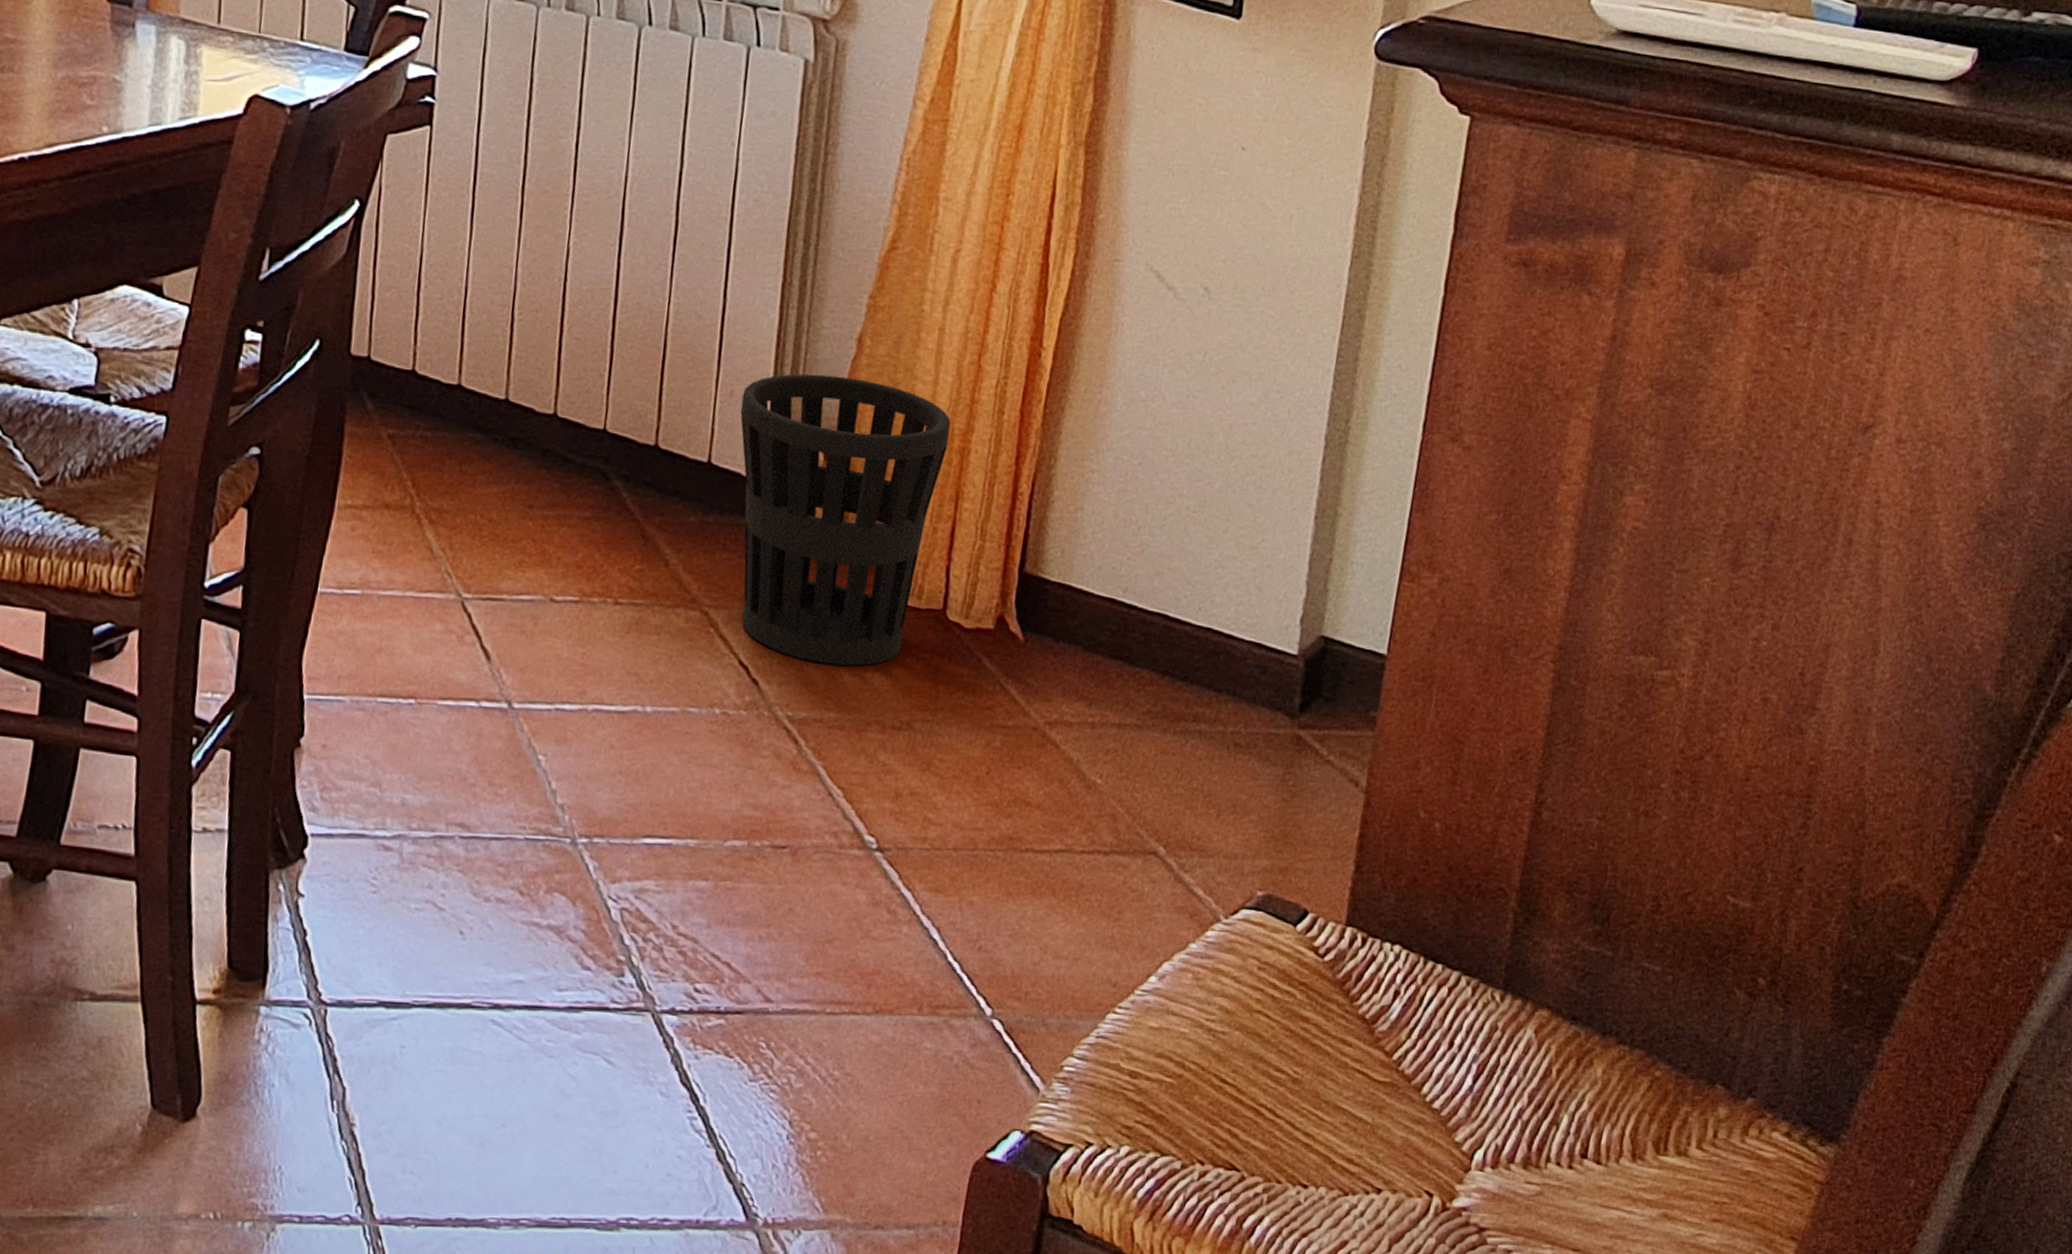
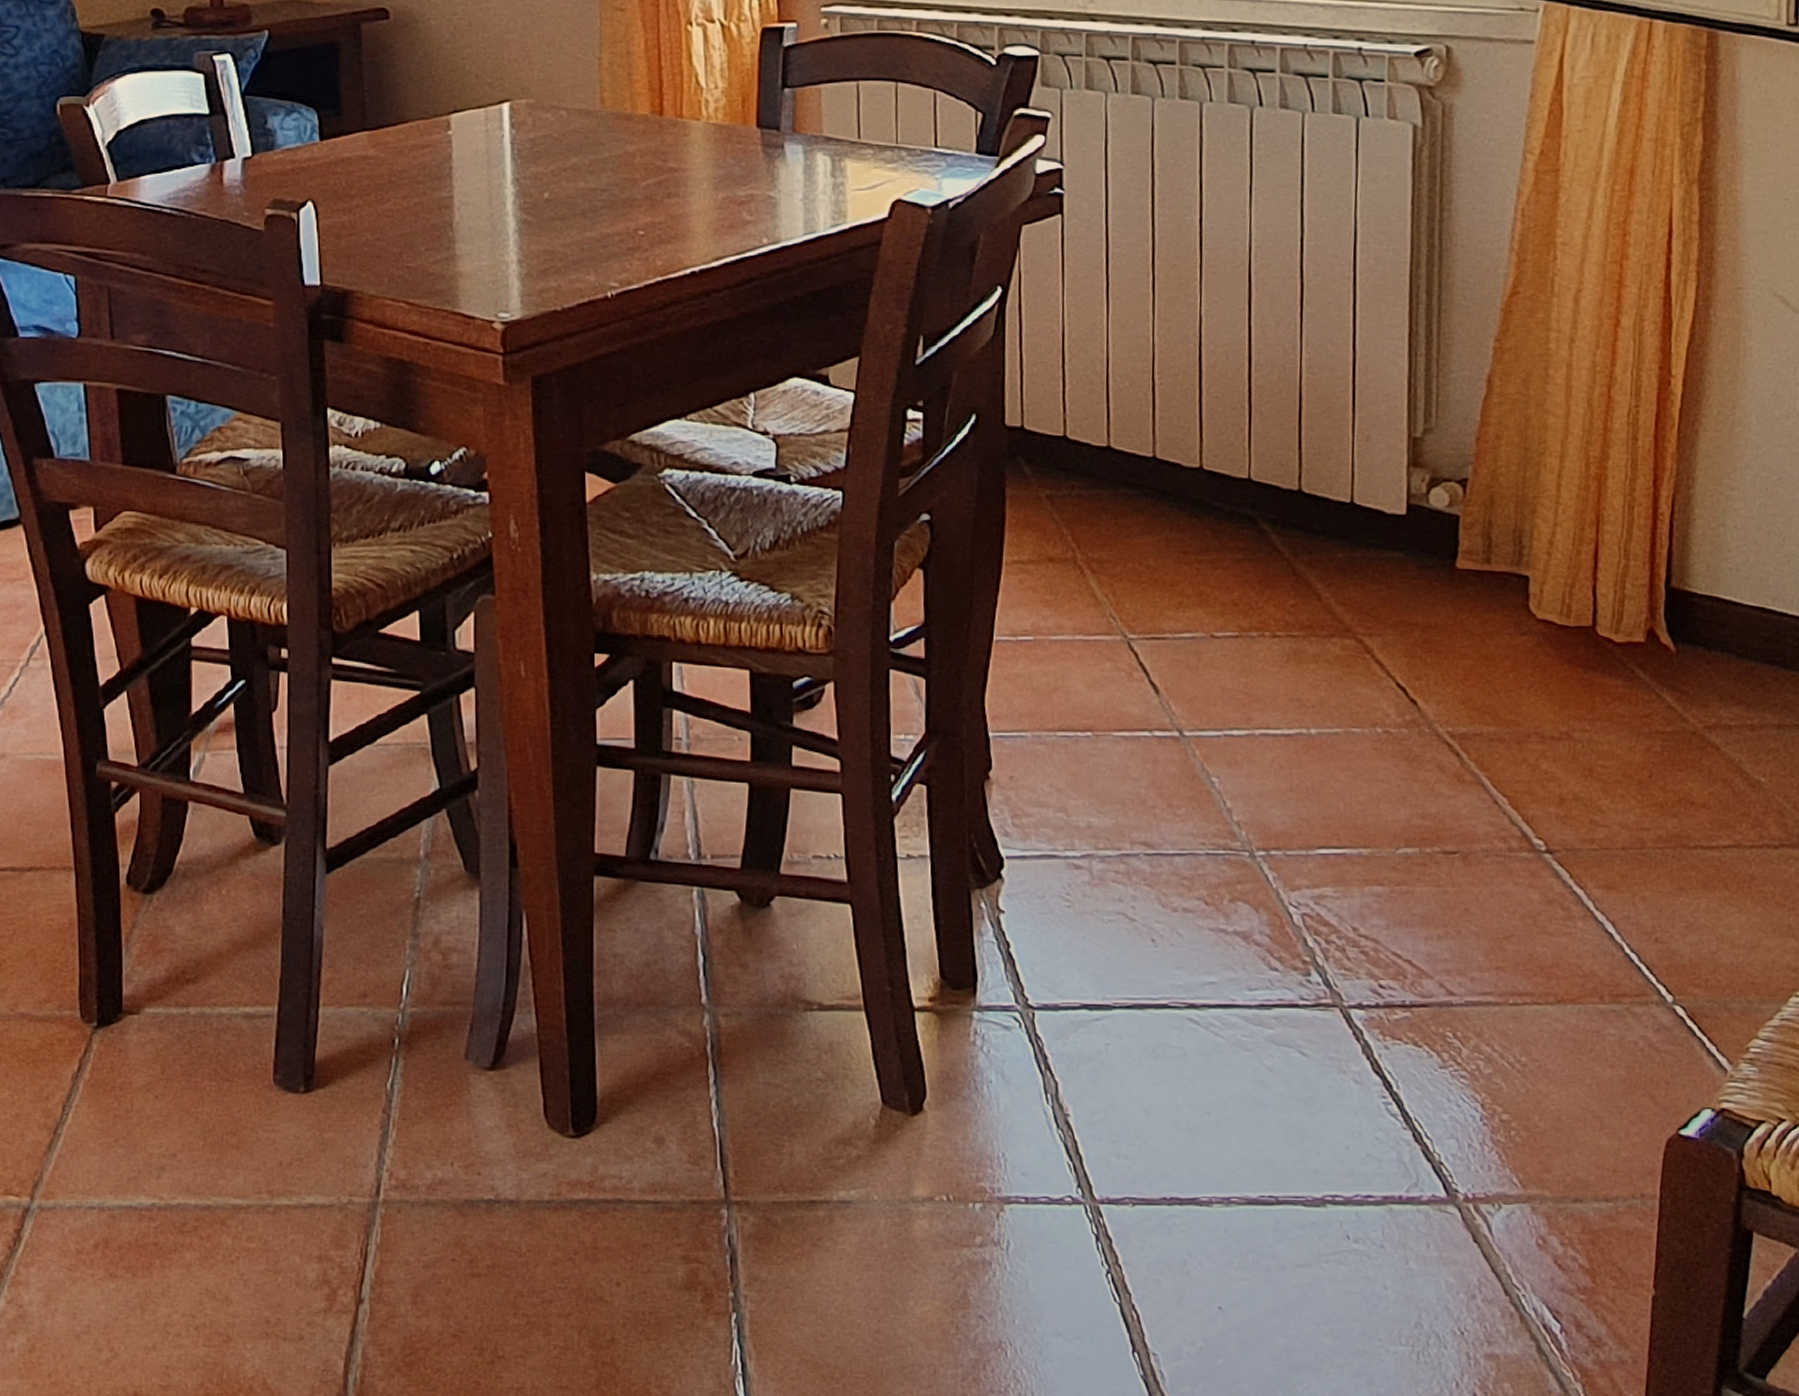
wastebasket: present [740,373,951,666] -> none [1378,415,1586,683]

